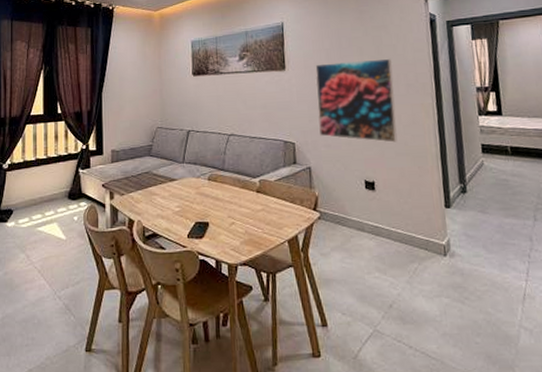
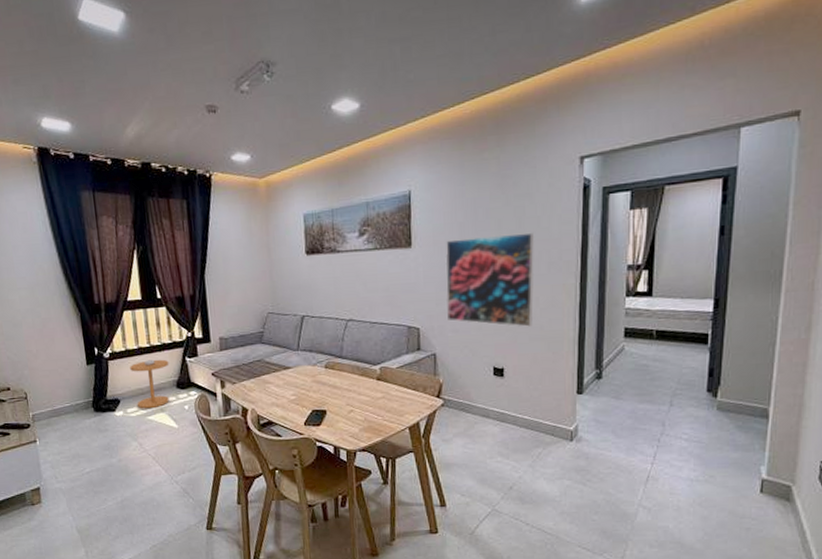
side table: none [26,170,63,220] -> present [130,359,169,409]

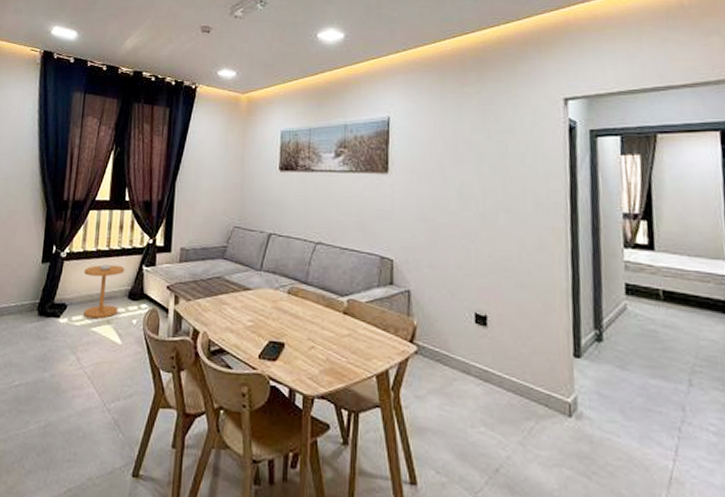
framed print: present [445,232,535,327] -> none [423,168,520,271]

